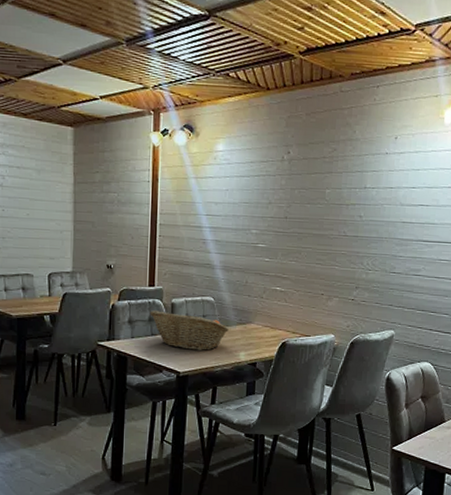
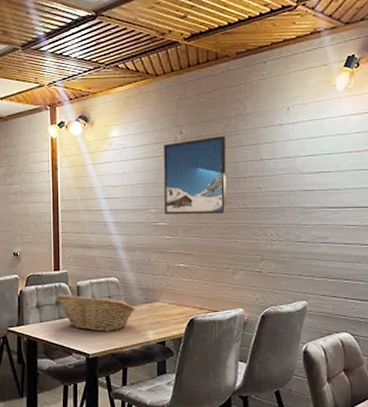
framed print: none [264,159,332,239] -> present [163,136,227,214]

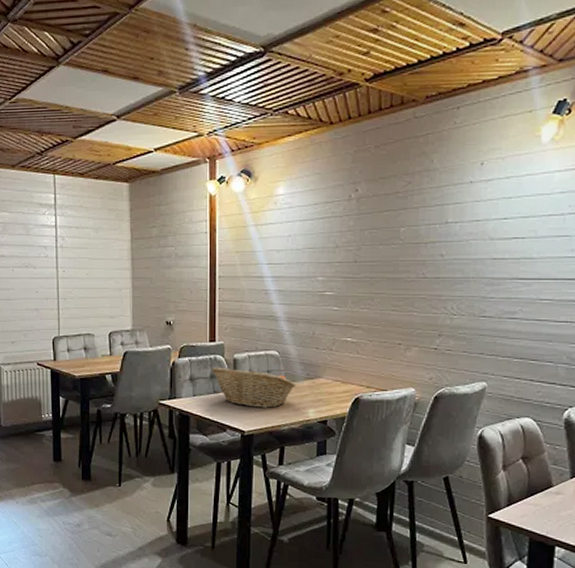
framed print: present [163,136,227,214] -> none [332,195,407,283]

